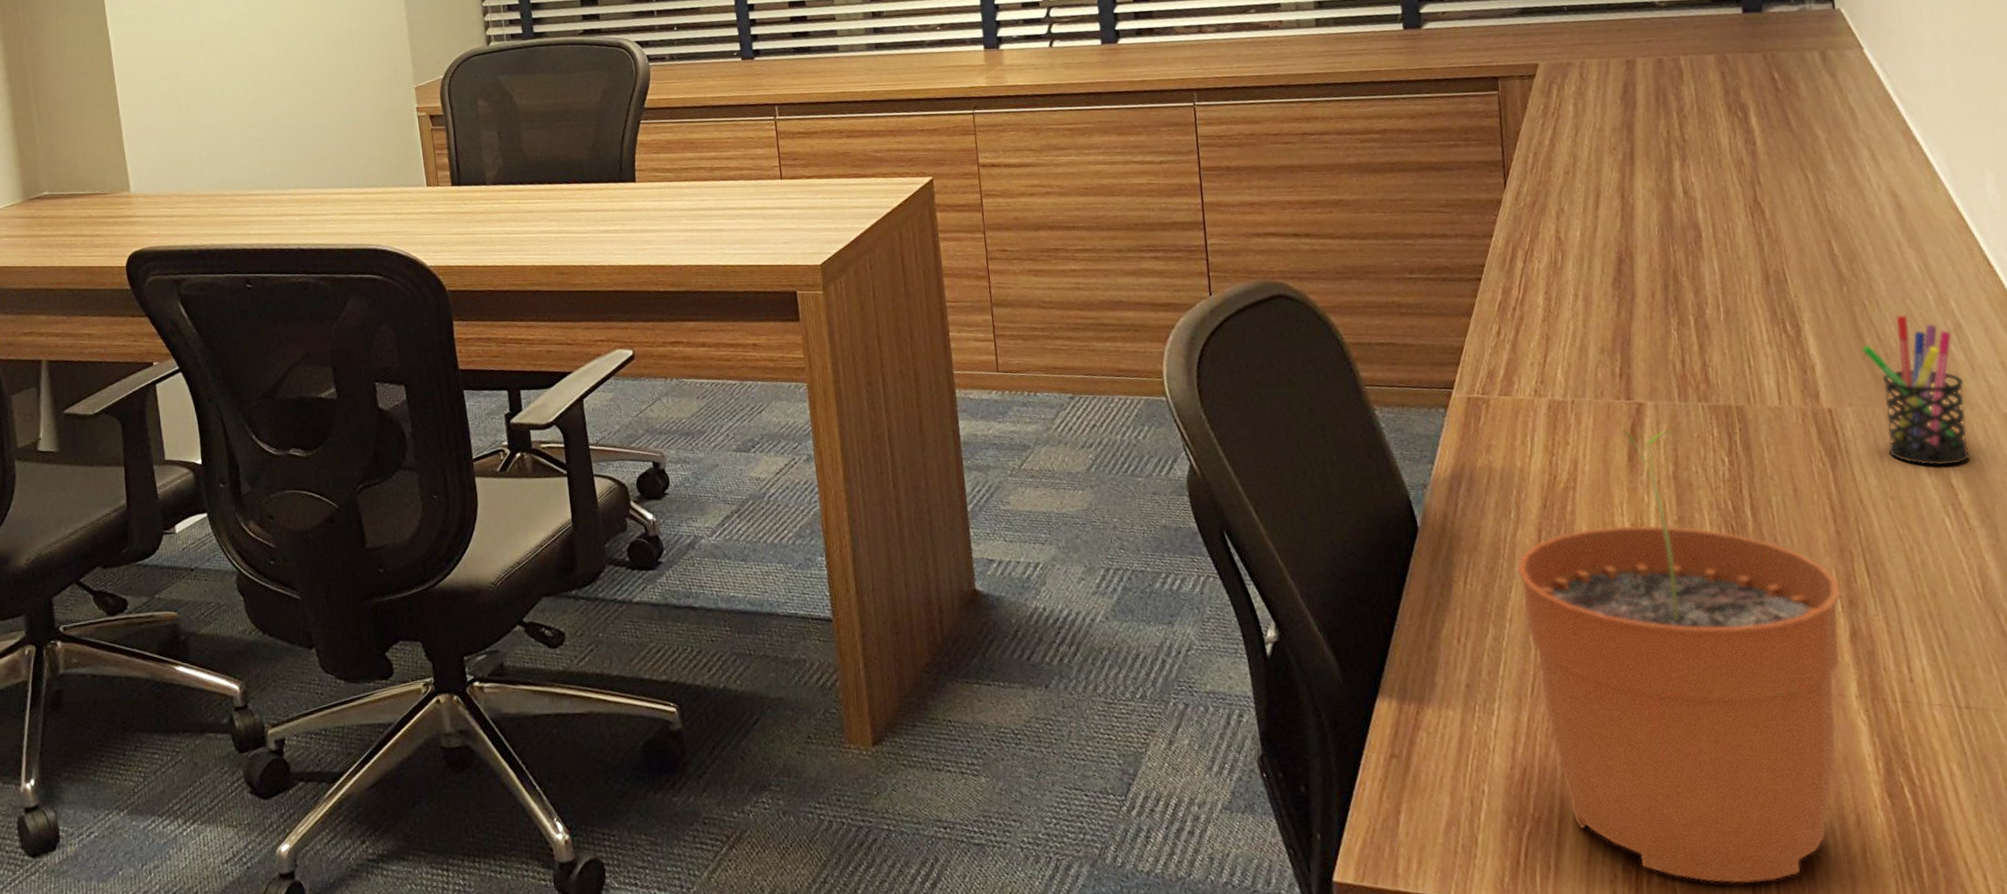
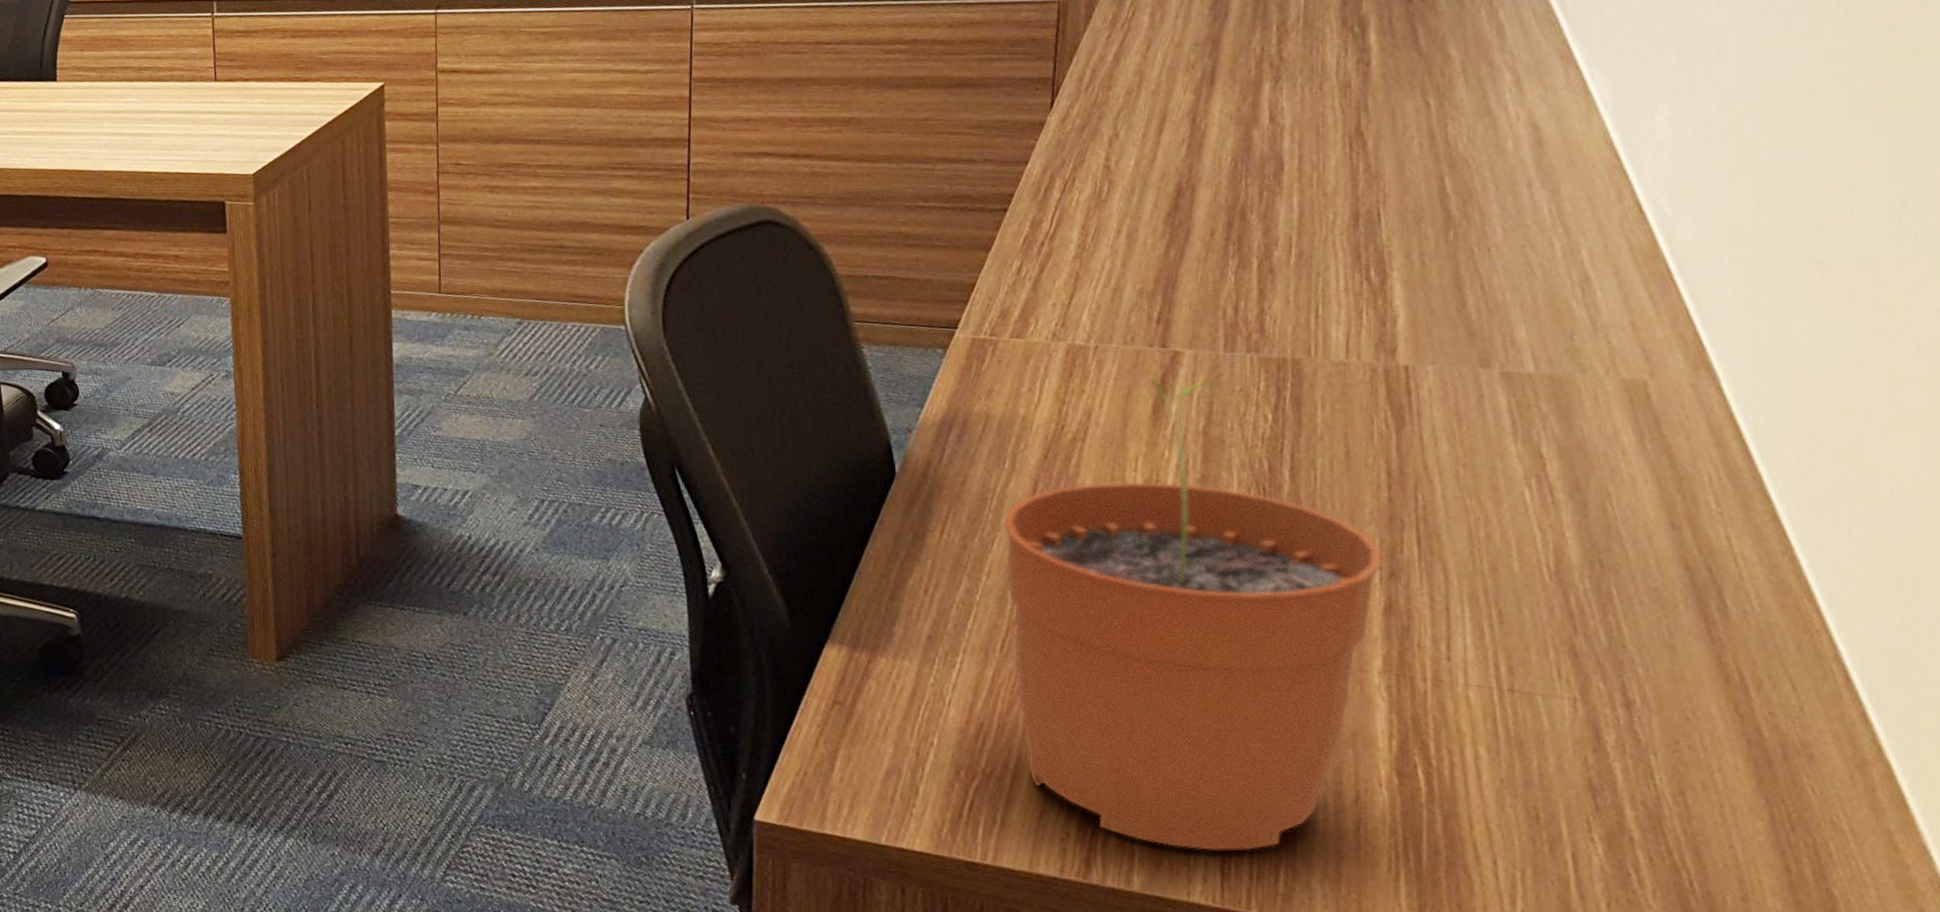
pen holder: present [1861,314,1970,466] -> none [1459,264,1580,433]

